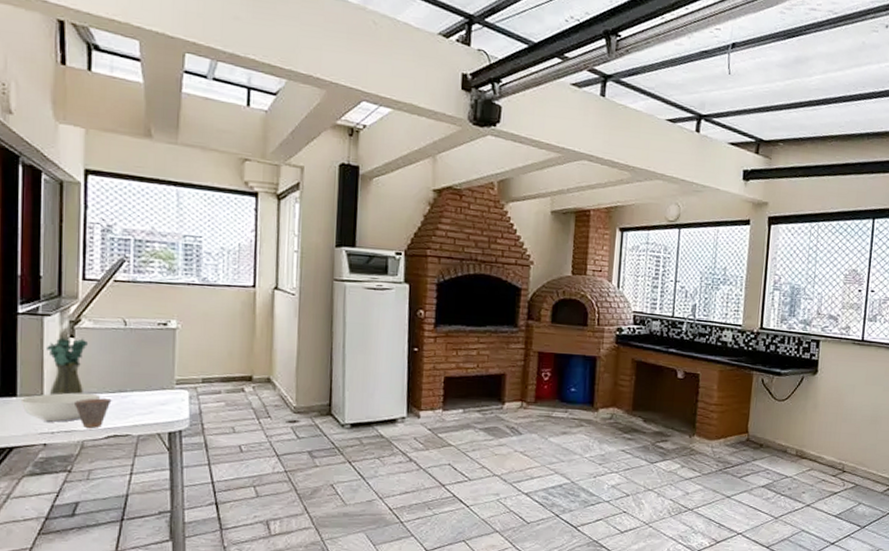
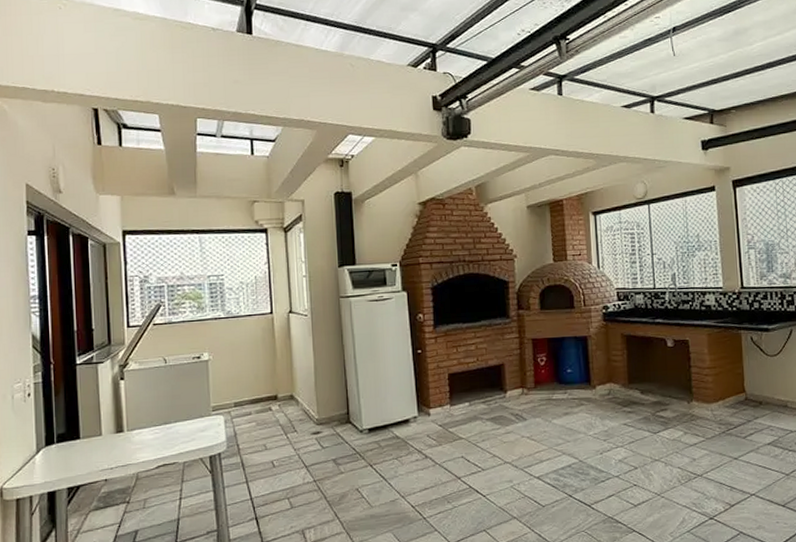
bowl: present [22,392,101,422] -> none [84,428,150,459]
vase: present [47,335,88,396] -> none [102,379,135,434]
cup: present [73,398,112,428] -> none [127,431,159,461]

